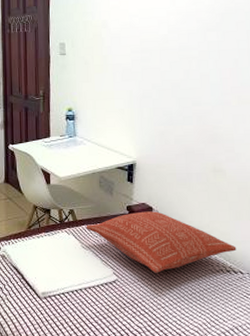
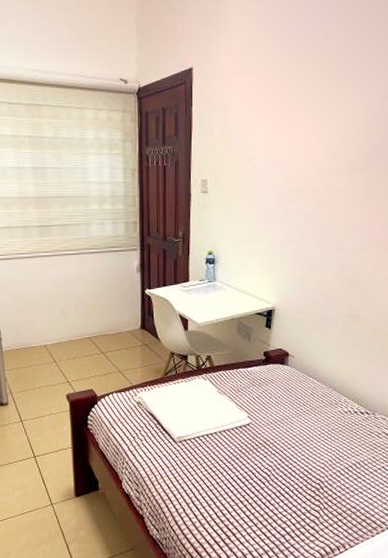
pillow: present [86,211,237,273] -> none [223,356,365,416]

